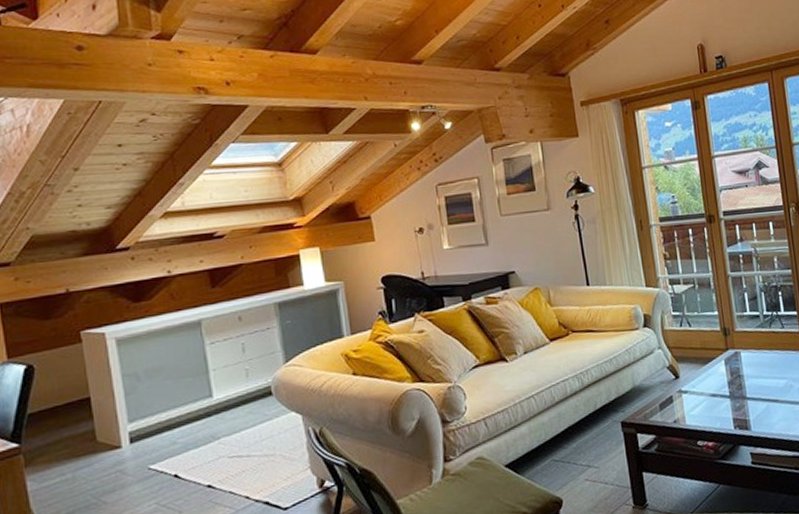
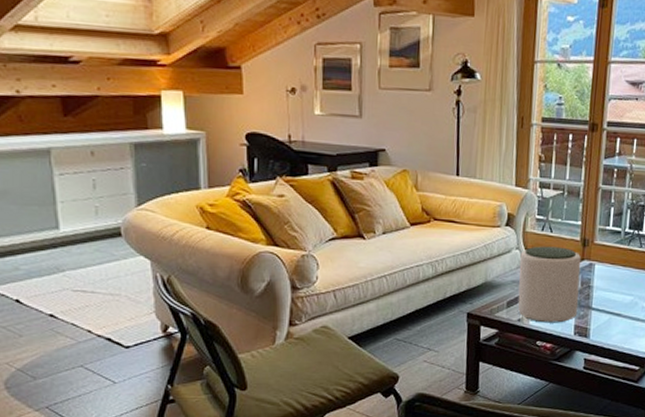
plant pot: none [663,340,733,421] -> present [517,246,581,323]

